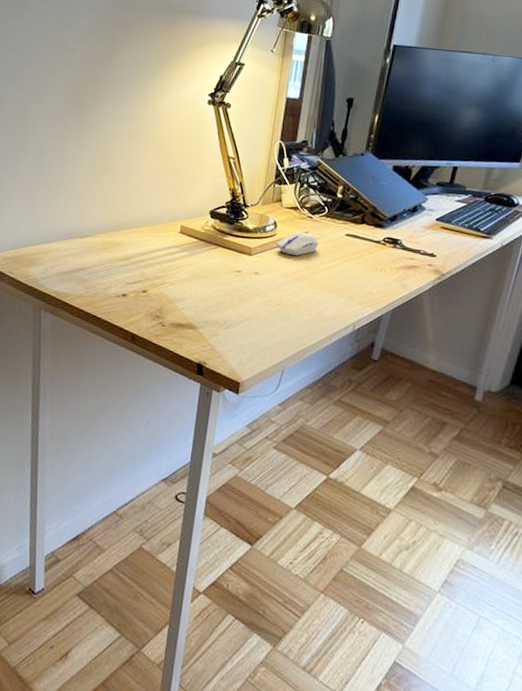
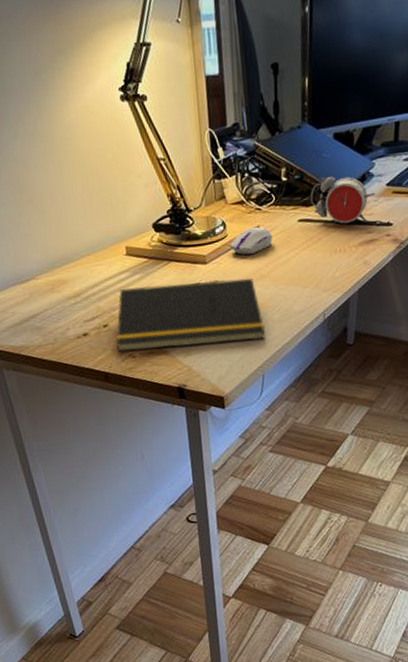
notepad: none [150,262,295,337] -> present [116,277,265,352]
alarm clock: none [360,201,424,249] -> present [310,176,375,224]

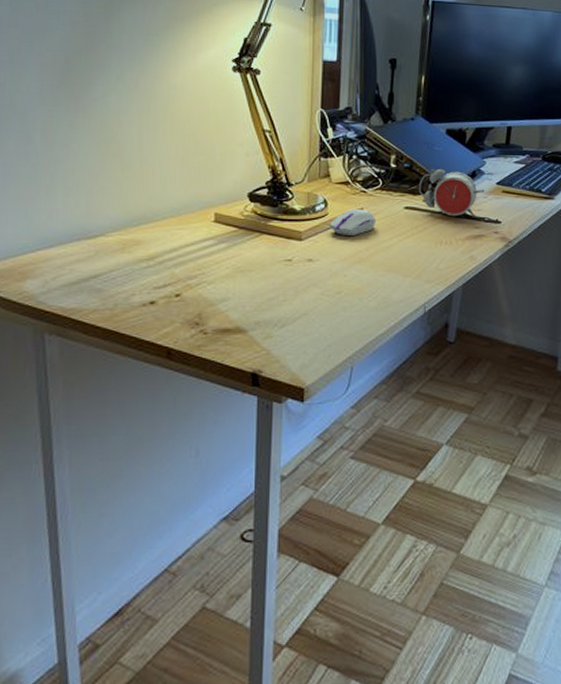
notepad: present [116,277,265,352] -> none [187,256,360,328]

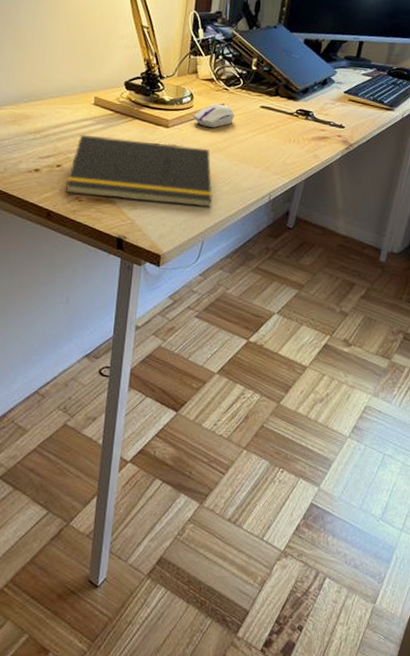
notepad: none [187,256,360,328] -> present [65,135,213,208]
alarm clock: present [418,168,485,217] -> none [274,74,333,121]

